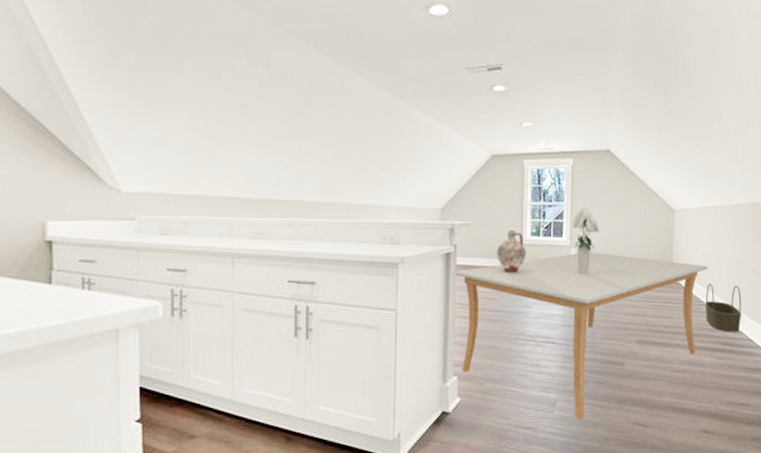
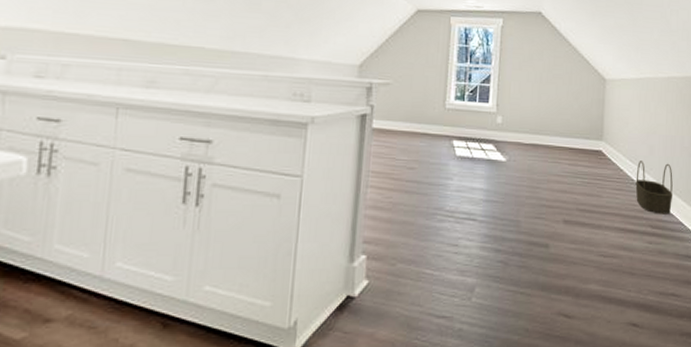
dining table: present [453,252,708,420] -> none [368,120,640,309]
ceramic jug: present [497,230,527,274] -> none [417,92,450,141]
bouquet: present [572,207,600,275] -> none [499,71,529,146]

